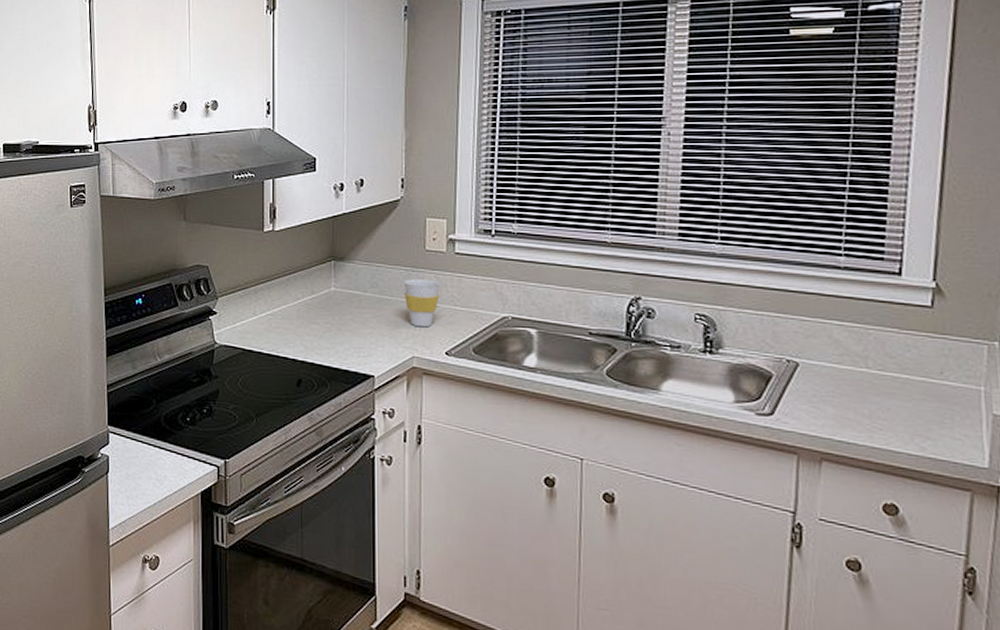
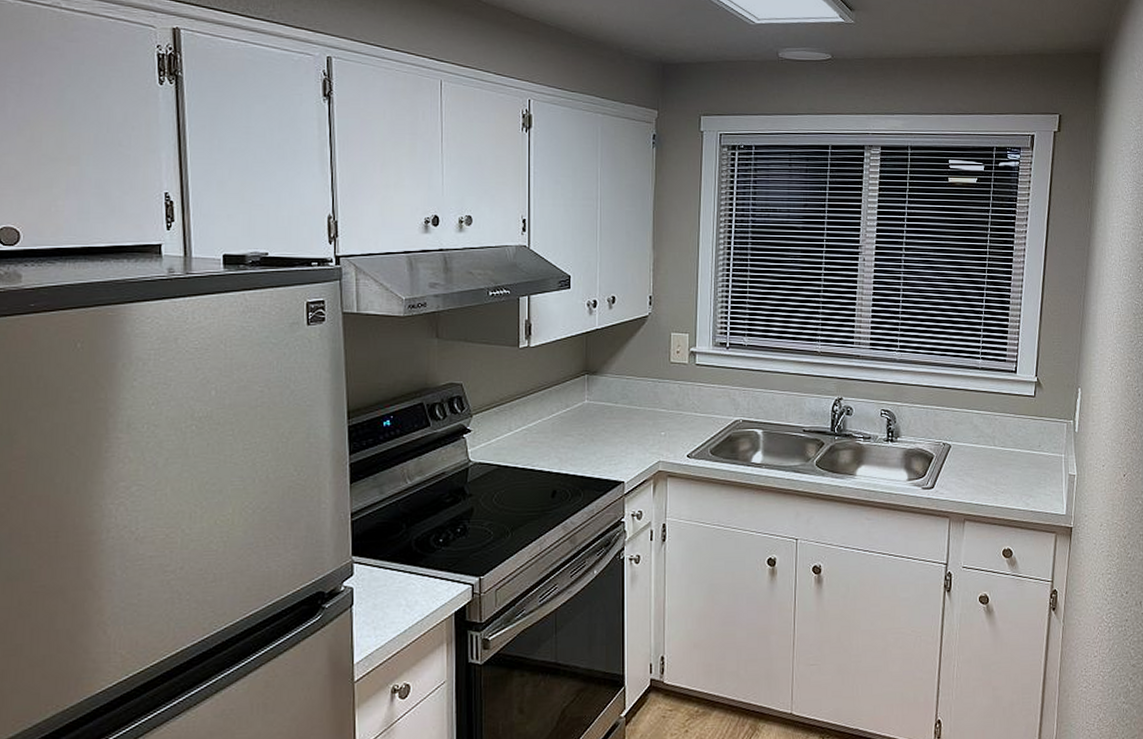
cup: present [403,279,441,328] -> none [650,389,684,434]

